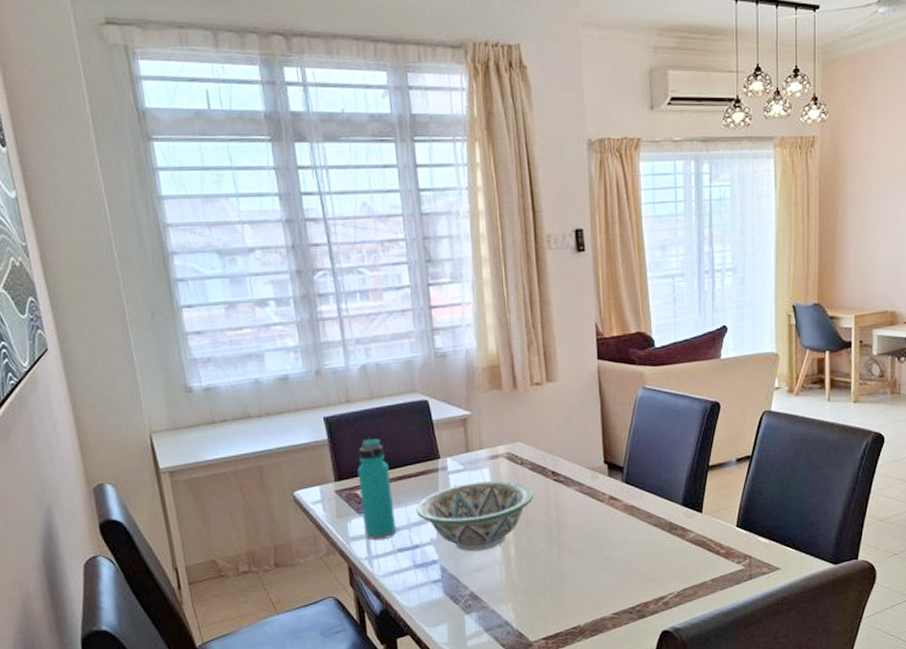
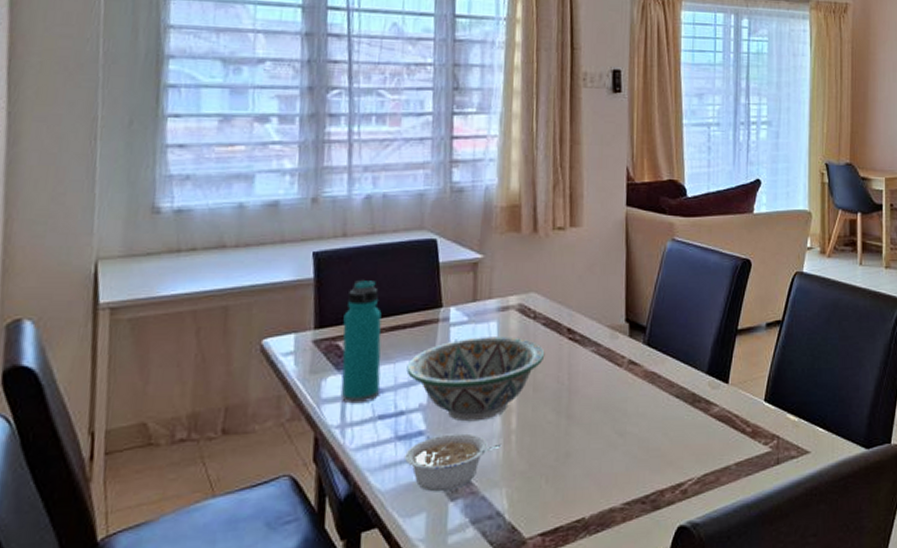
legume: none [424,561,504,607] -> present [405,433,502,492]

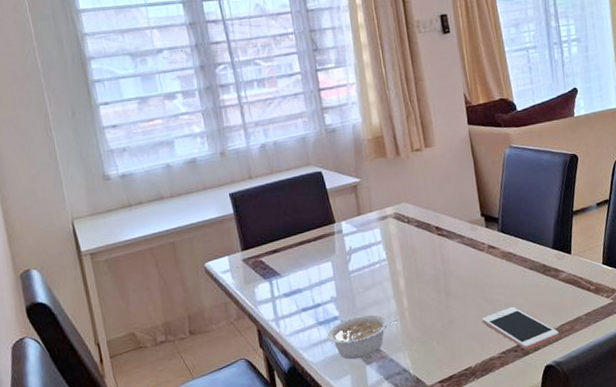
water bottle: present [341,279,382,404] -> none [261,209,300,303]
decorative bowl: present [406,337,545,422] -> none [316,238,421,307]
cell phone: none [606,444,700,504] -> present [481,307,559,351]

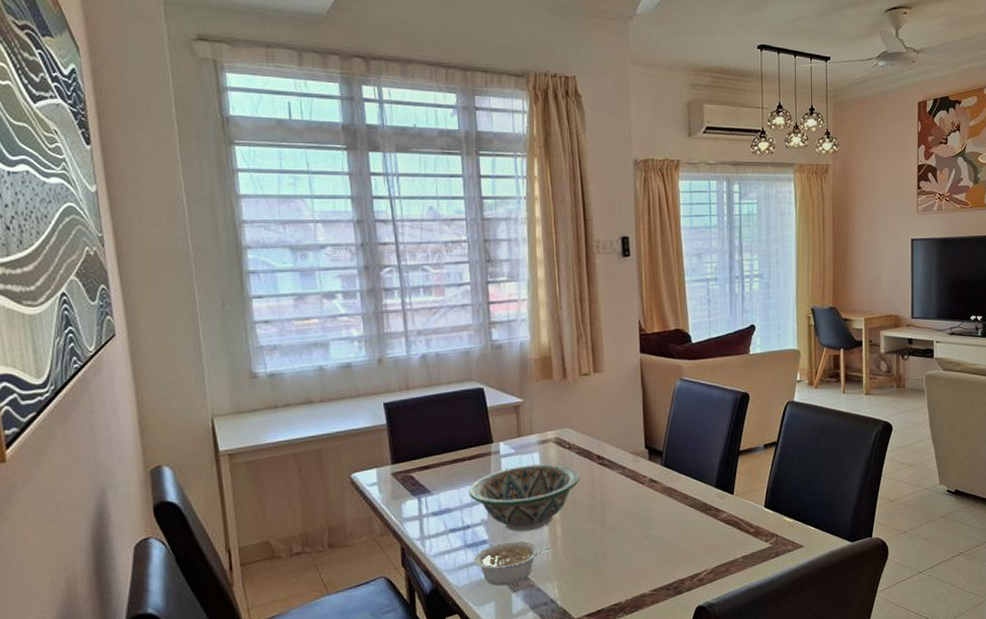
decorative bowl: none [316,238,421,307] -> present [469,464,580,532]
cell phone: present [481,307,559,351] -> none [636,544,714,590]

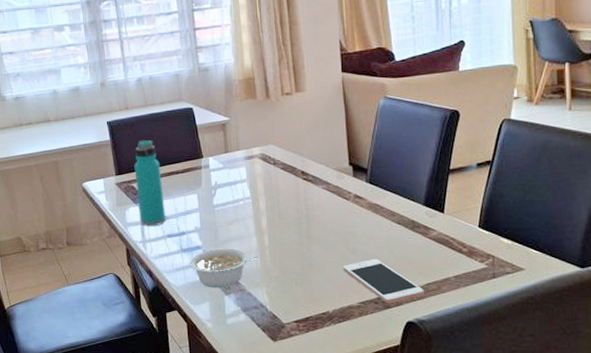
water bottle: none [414,423,450,521] -> present [134,139,167,227]
decorative bowl: present [469,464,580,532] -> none [183,178,286,240]
cell phone: none [636,544,714,590] -> present [342,259,424,304]

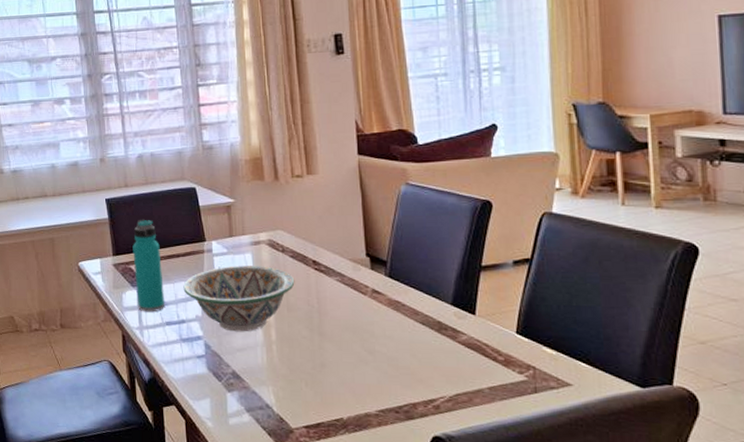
decorative bowl: none [183,178,286,240] -> present [183,265,295,332]
legume: present [189,248,259,288] -> none [189,340,265,384]
cell phone: present [342,259,424,304] -> none [358,362,453,415]

